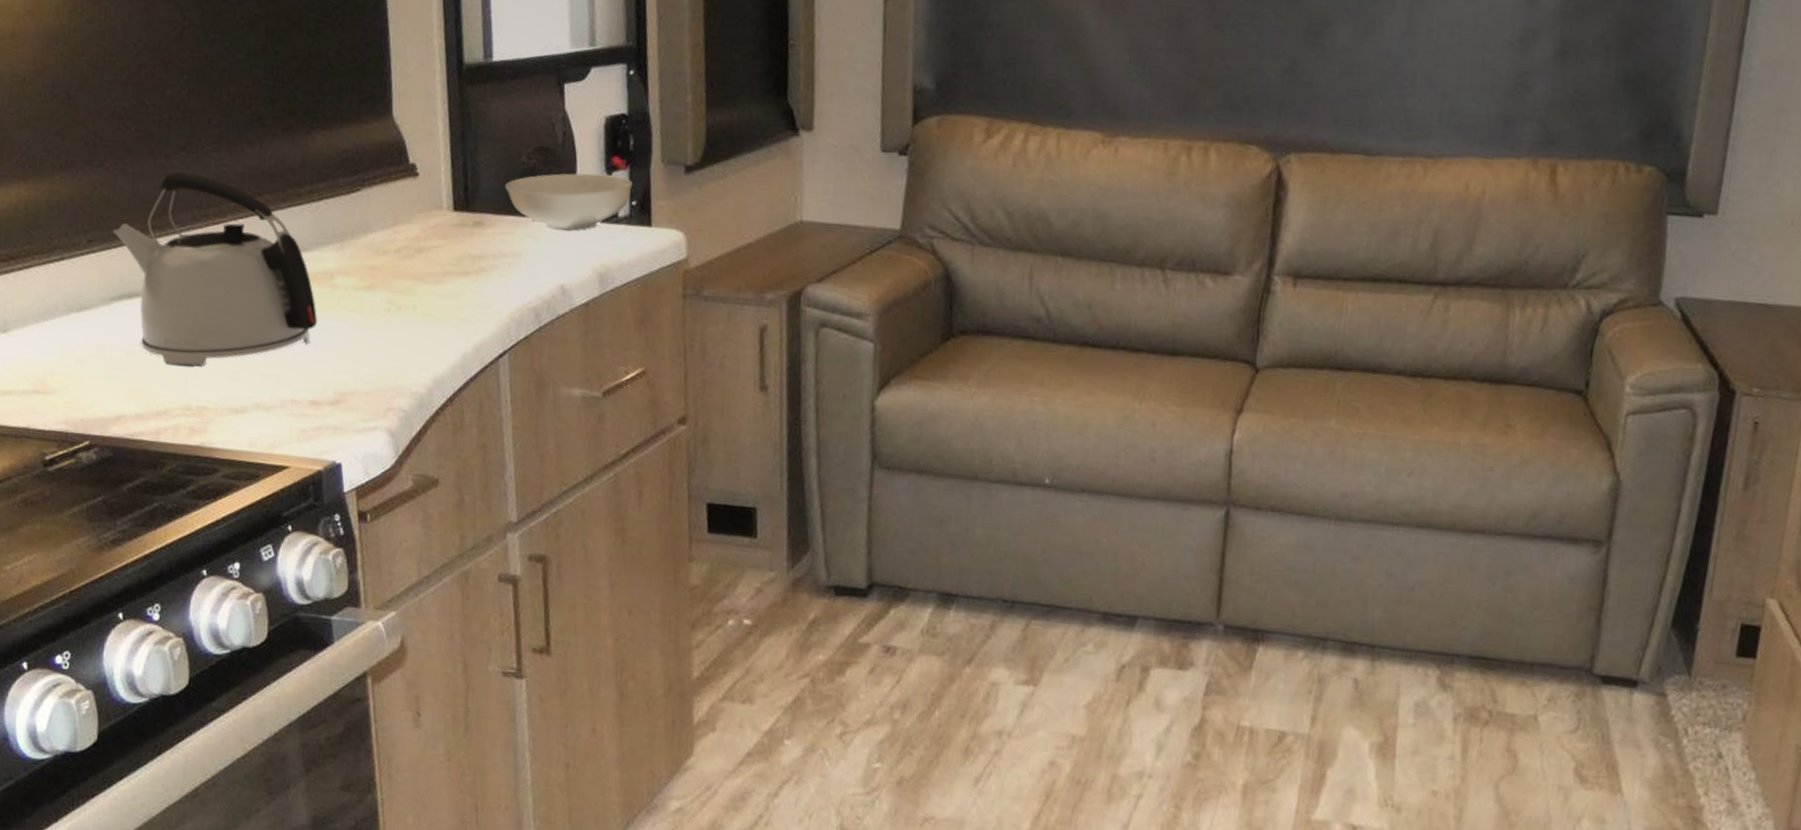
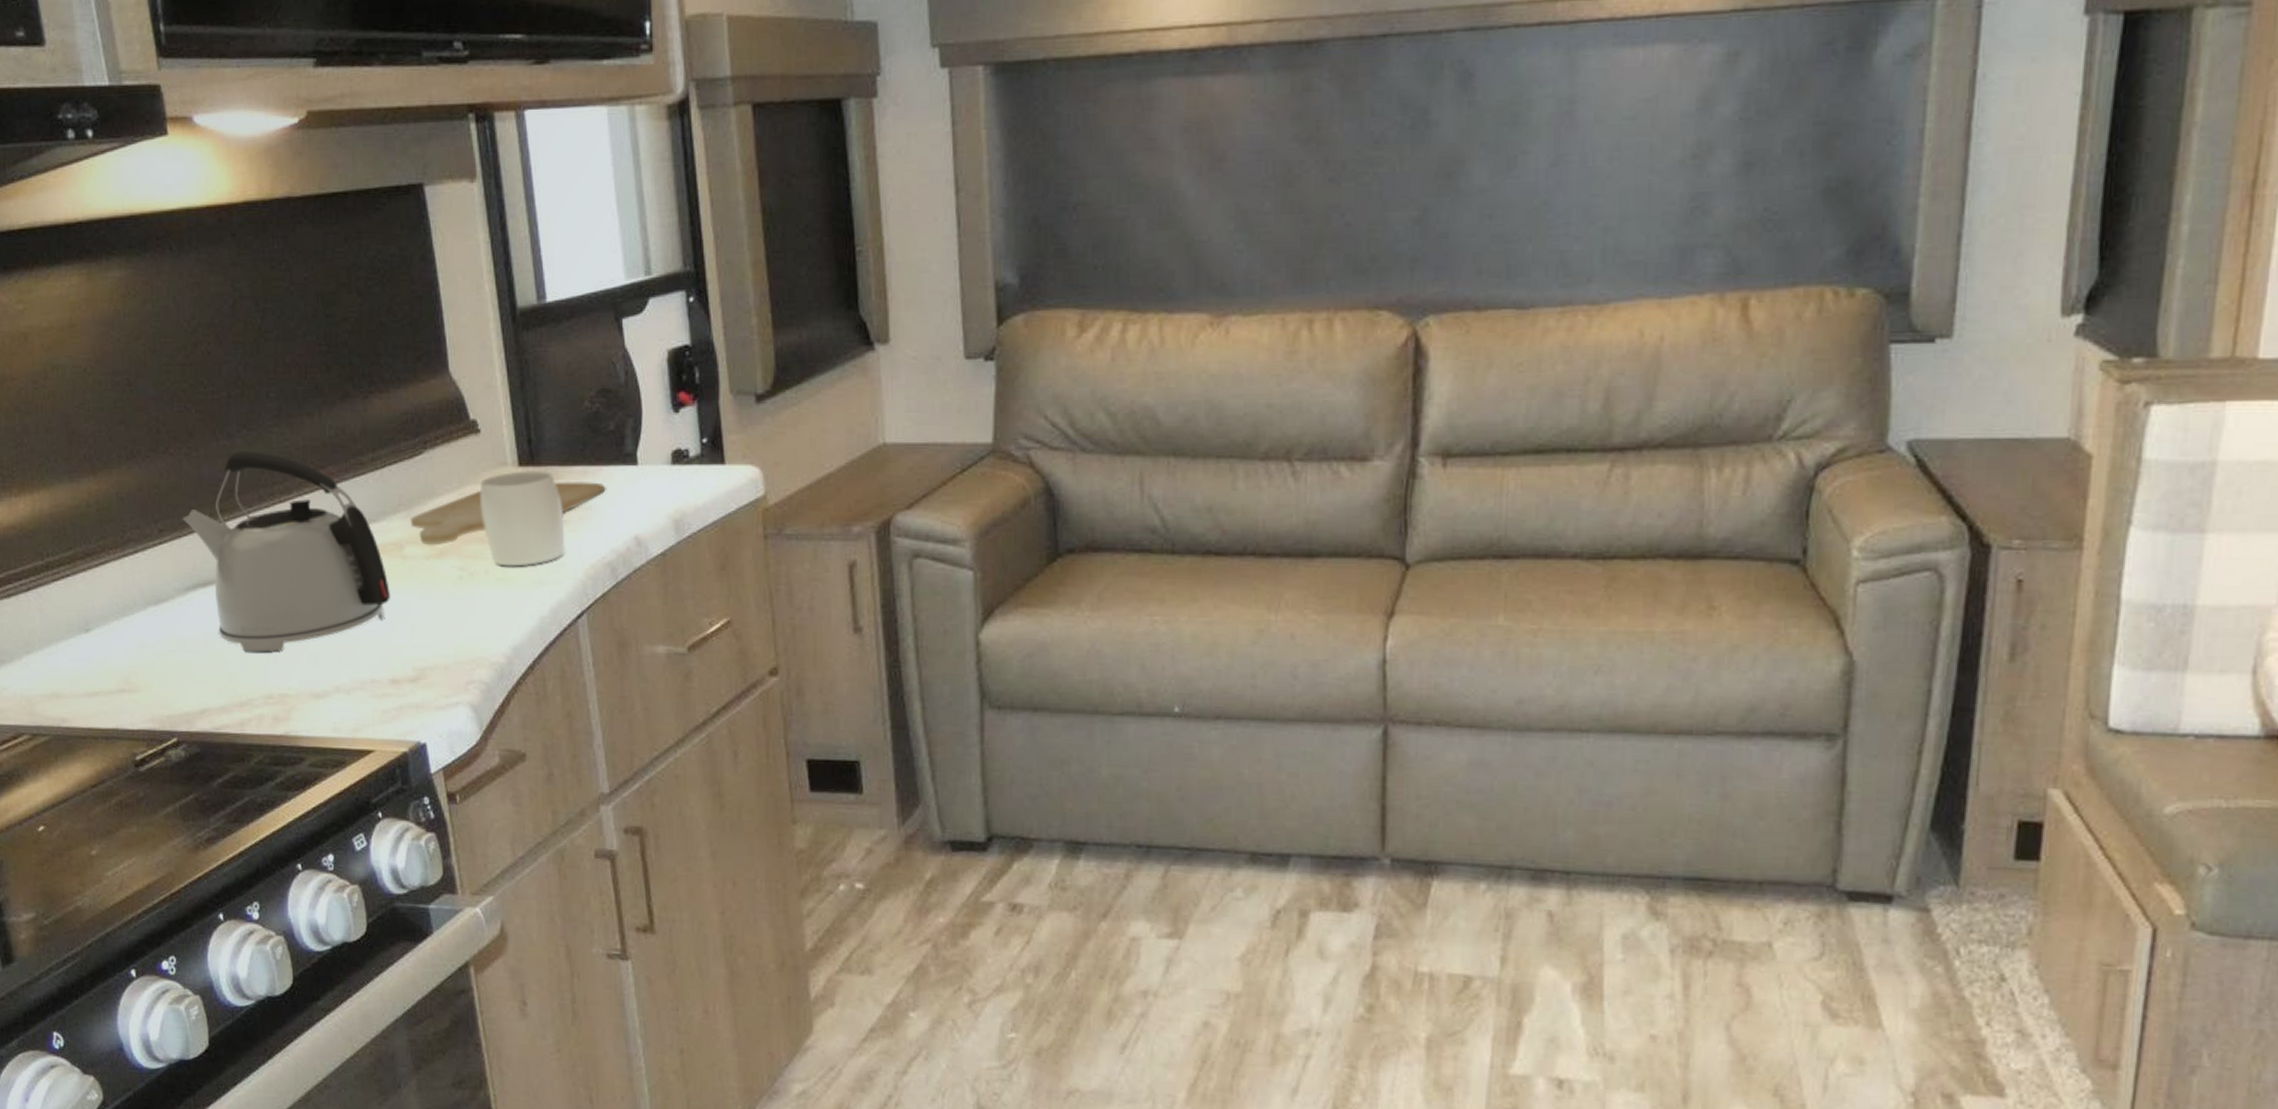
chopping board: none [342,228,536,279] -> present [410,481,606,546]
mug: none [413,215,494,305] -> present [480,471,566,567]
bowl: present [504,173,633,230] -> none [569,413,701,476]

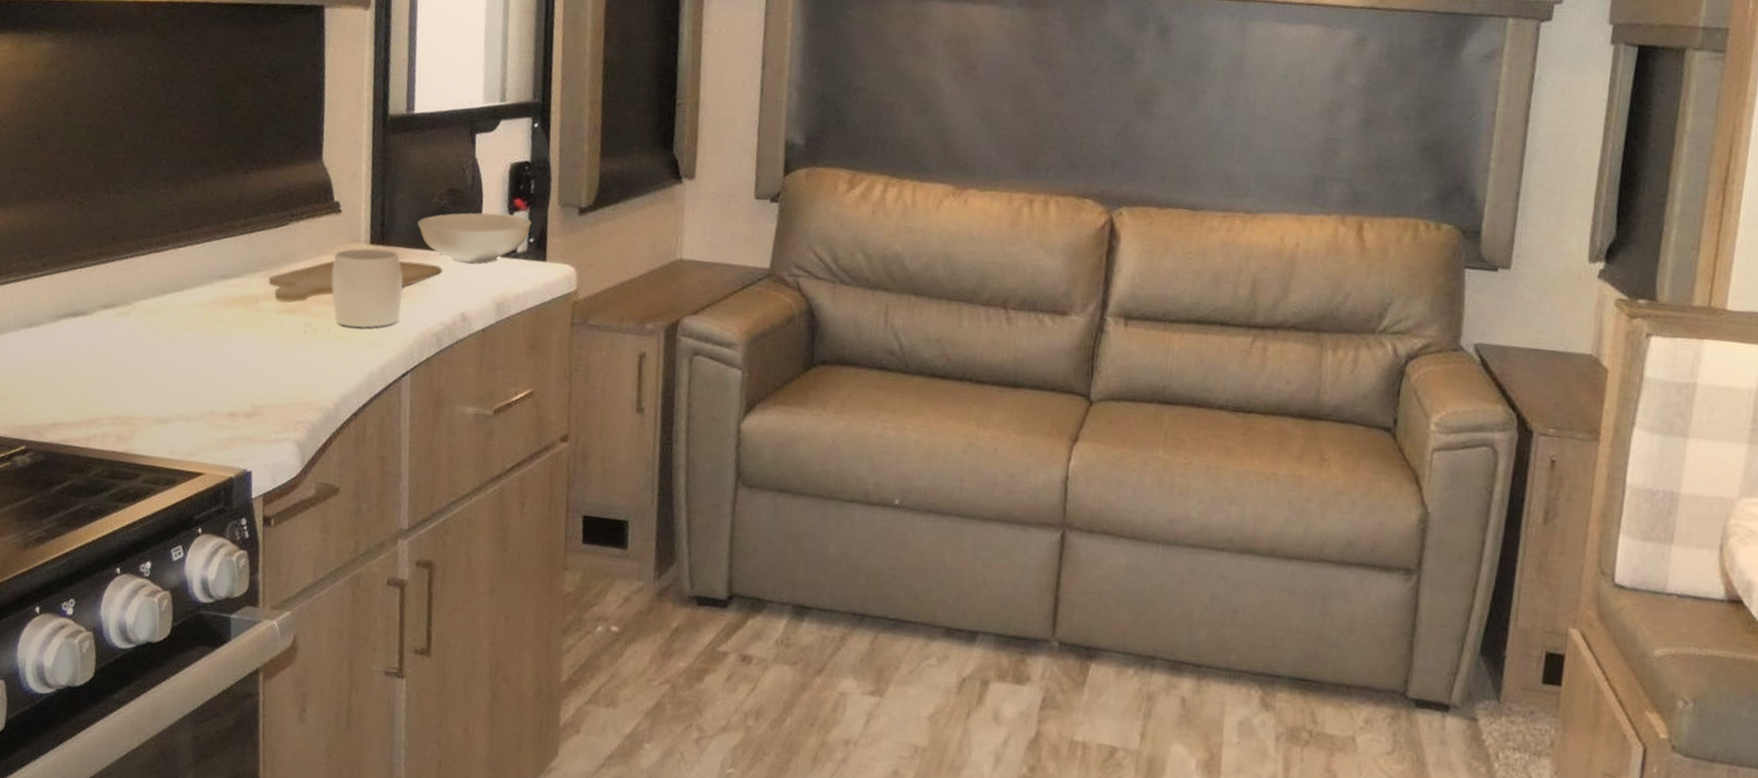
kettle: present [182,450,390,652] -> none [65,205,241,379]
bowl: none [569,413,701,476] -> present [417,212,531,263]

